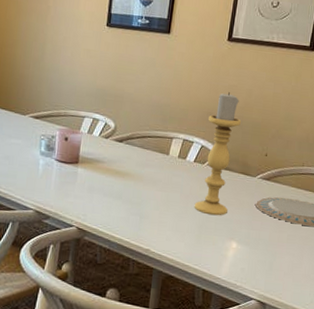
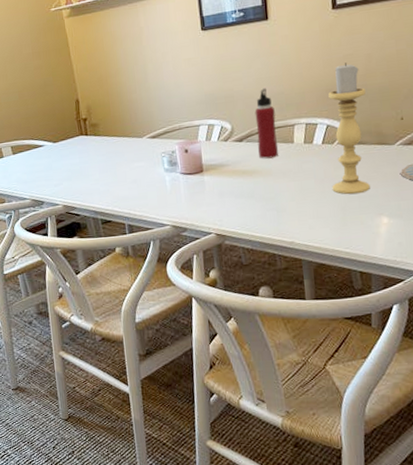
water bottle: none [135,96,158,165] -> present [255,88,279,159]

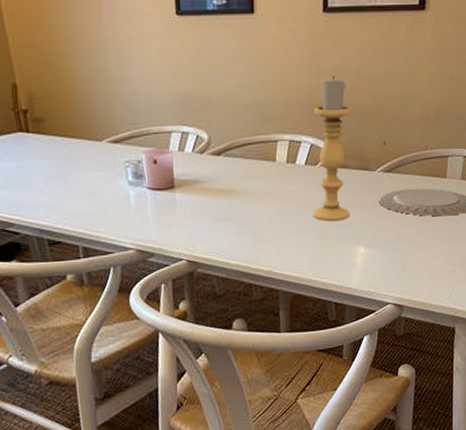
water bottle: present [255,88,279,159] -> none [235,95,260,178]

